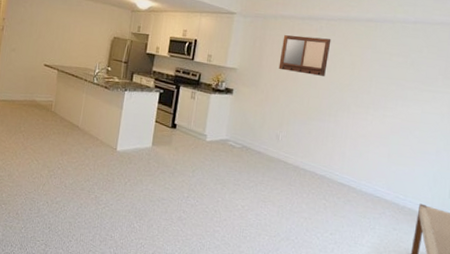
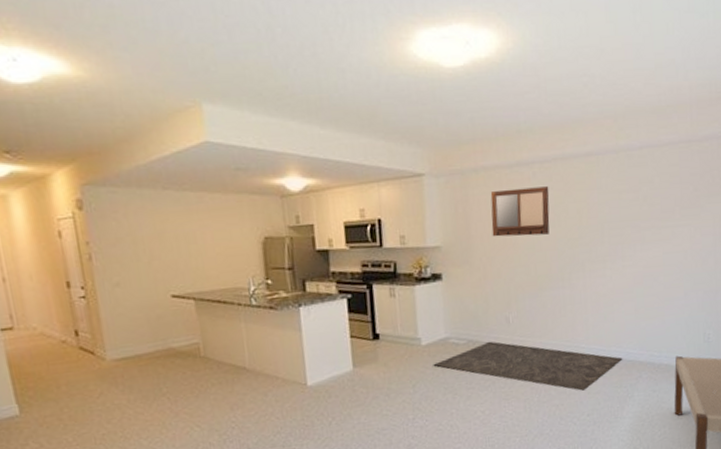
rug: none [211,150,371,212] -> present [433,341,623,391]

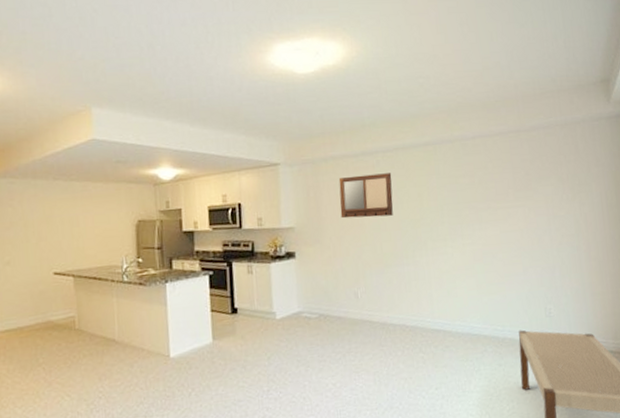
rug: present [433,341,623,391] -> none [287,315,468,365]

